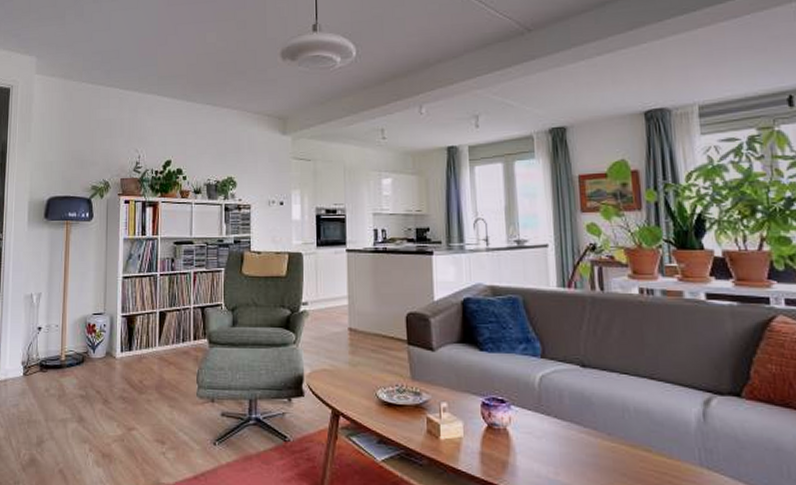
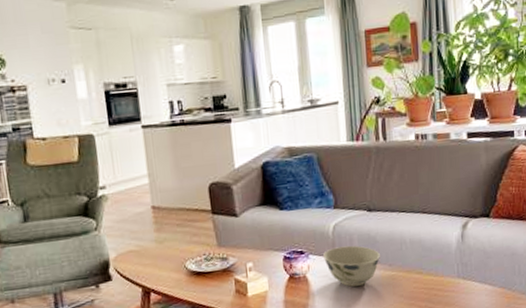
bowl: none [528,402,597,453] -> present [323,245,380,287]

